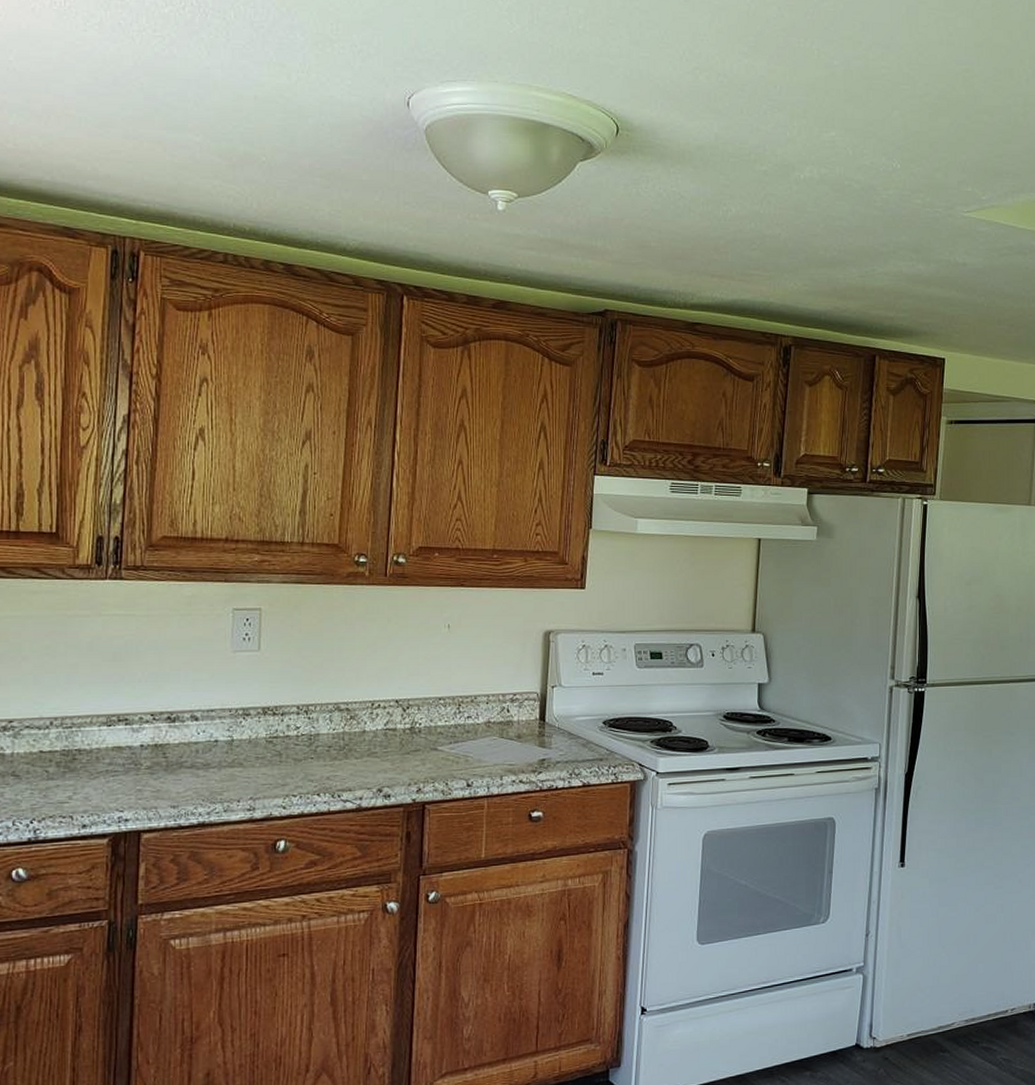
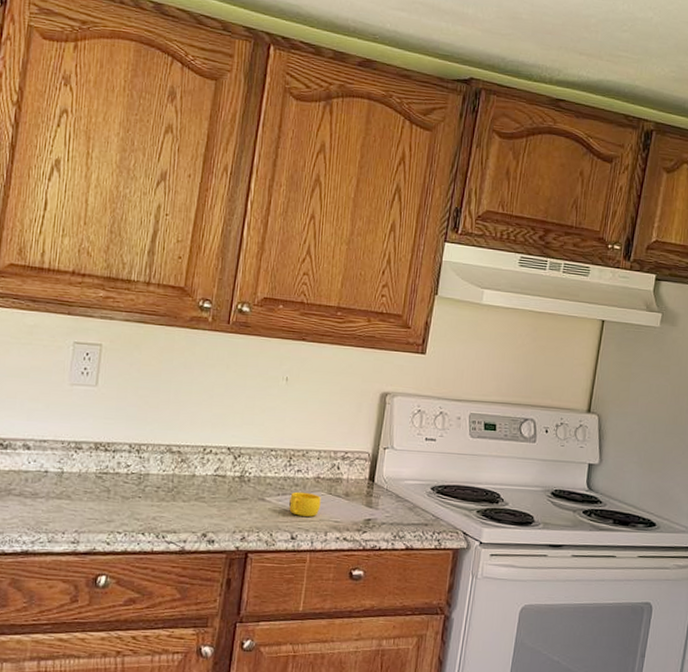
cup: none [461,738,494,762] -> present [288,491,321,517]

